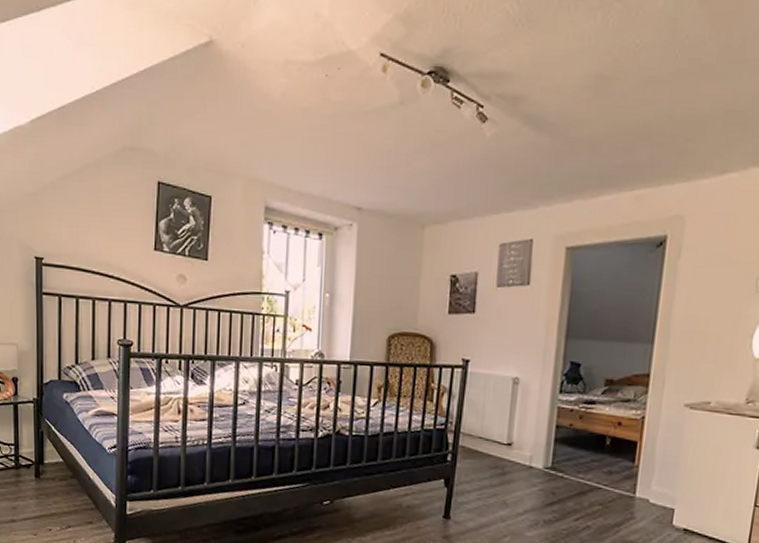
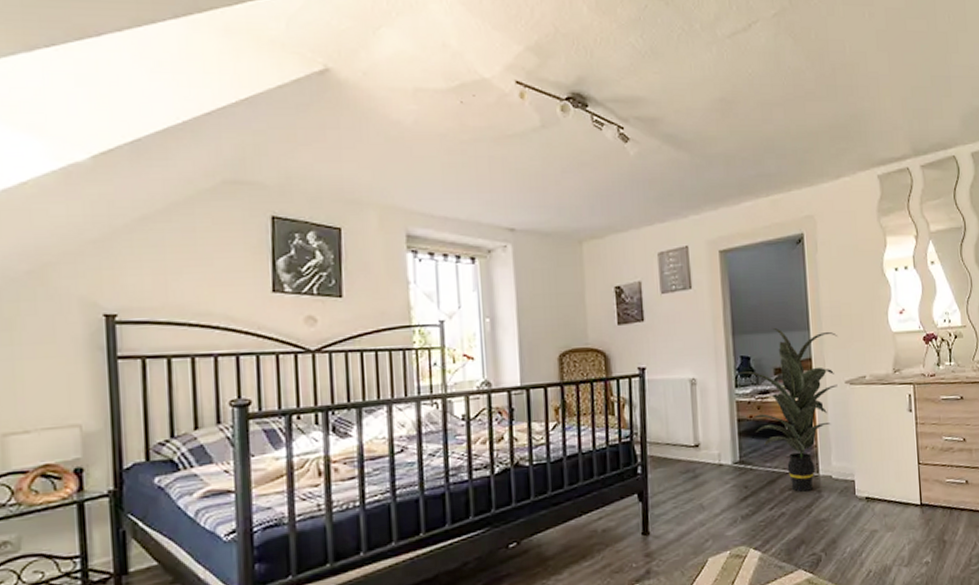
indoor plant: none [563,337,685,510] -> present [737,328,838,492]

